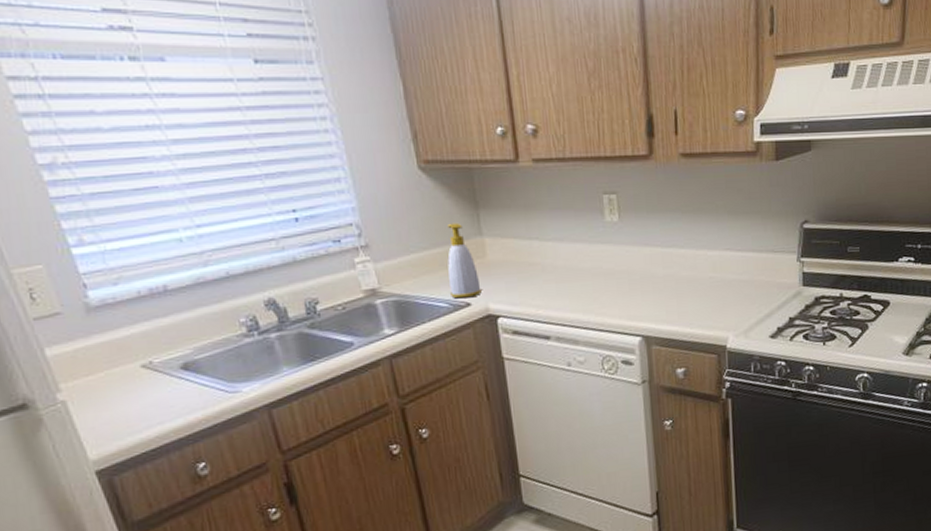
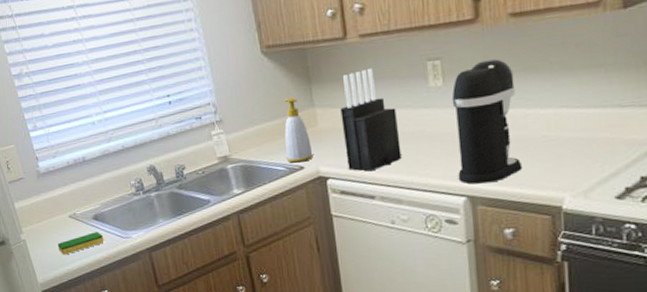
dish sponge: none [122,386,199,420] -> present [57,232,104,255]
knife block: none [512,198,578,310] -> present [340,69,402,172]
coffee maker: none [627,197,693,324] -> present [452,58,523,184]

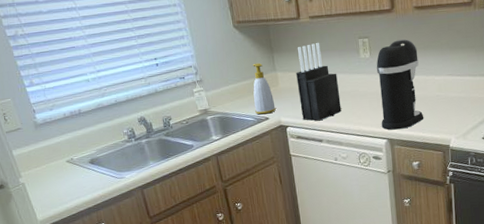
dish sponge: present [57,232,104,255] -> none [56,174,100,195]

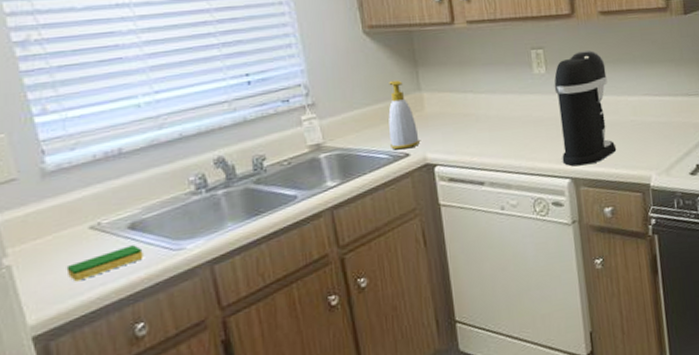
dish sponge: none [56,174,100,195] -> present [66,245,143,282]
knife block: present [296,43,342,121] -> none [448,54,510,157]

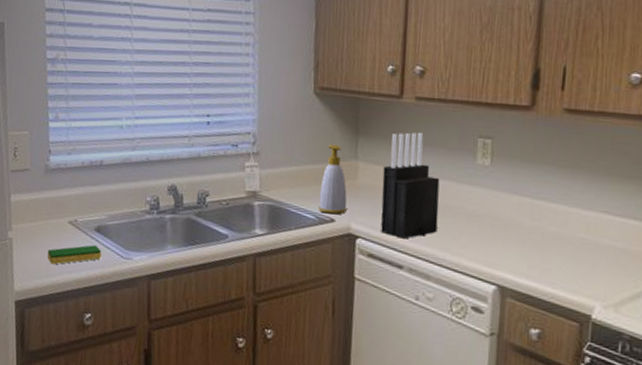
knife block: none [448,54,510,157] -> present [380,132,440,239]
coffee maker: present [554,50,617,166] -> none [491,148,561,276]

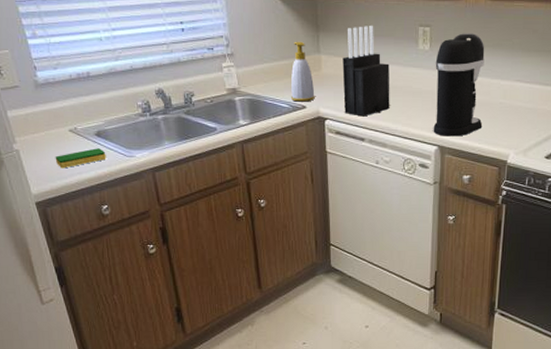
coffee maker: none [491,148,561,276] -> present [433,32,485,137]

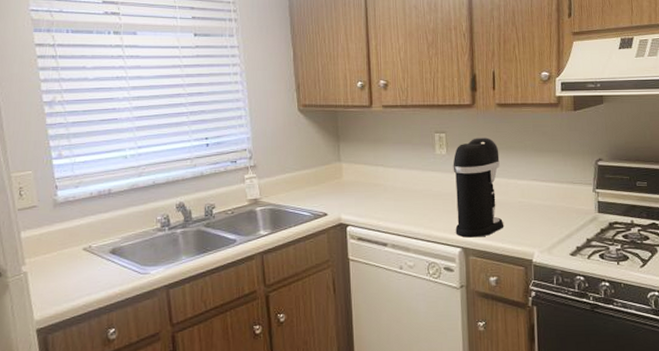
dish sponge: present [55,148,106,169] -> none [64,266,119,290]
soap bottle: present [291,41,315,102] -> none [313,151,336,210]
knife block: present [342,26,390,117] -> none [363,134,411,221]

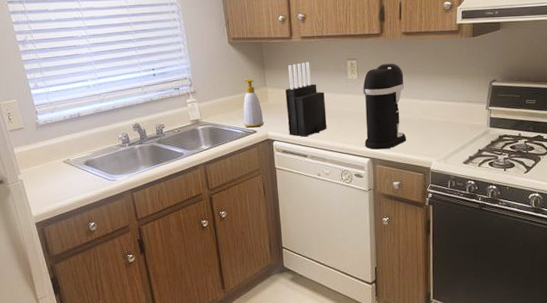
soap bottle: none [313,151,336,210] -> present [243,78,264,128]
knife block: none [363,134,411,221] -> present [285,62,327,137]

